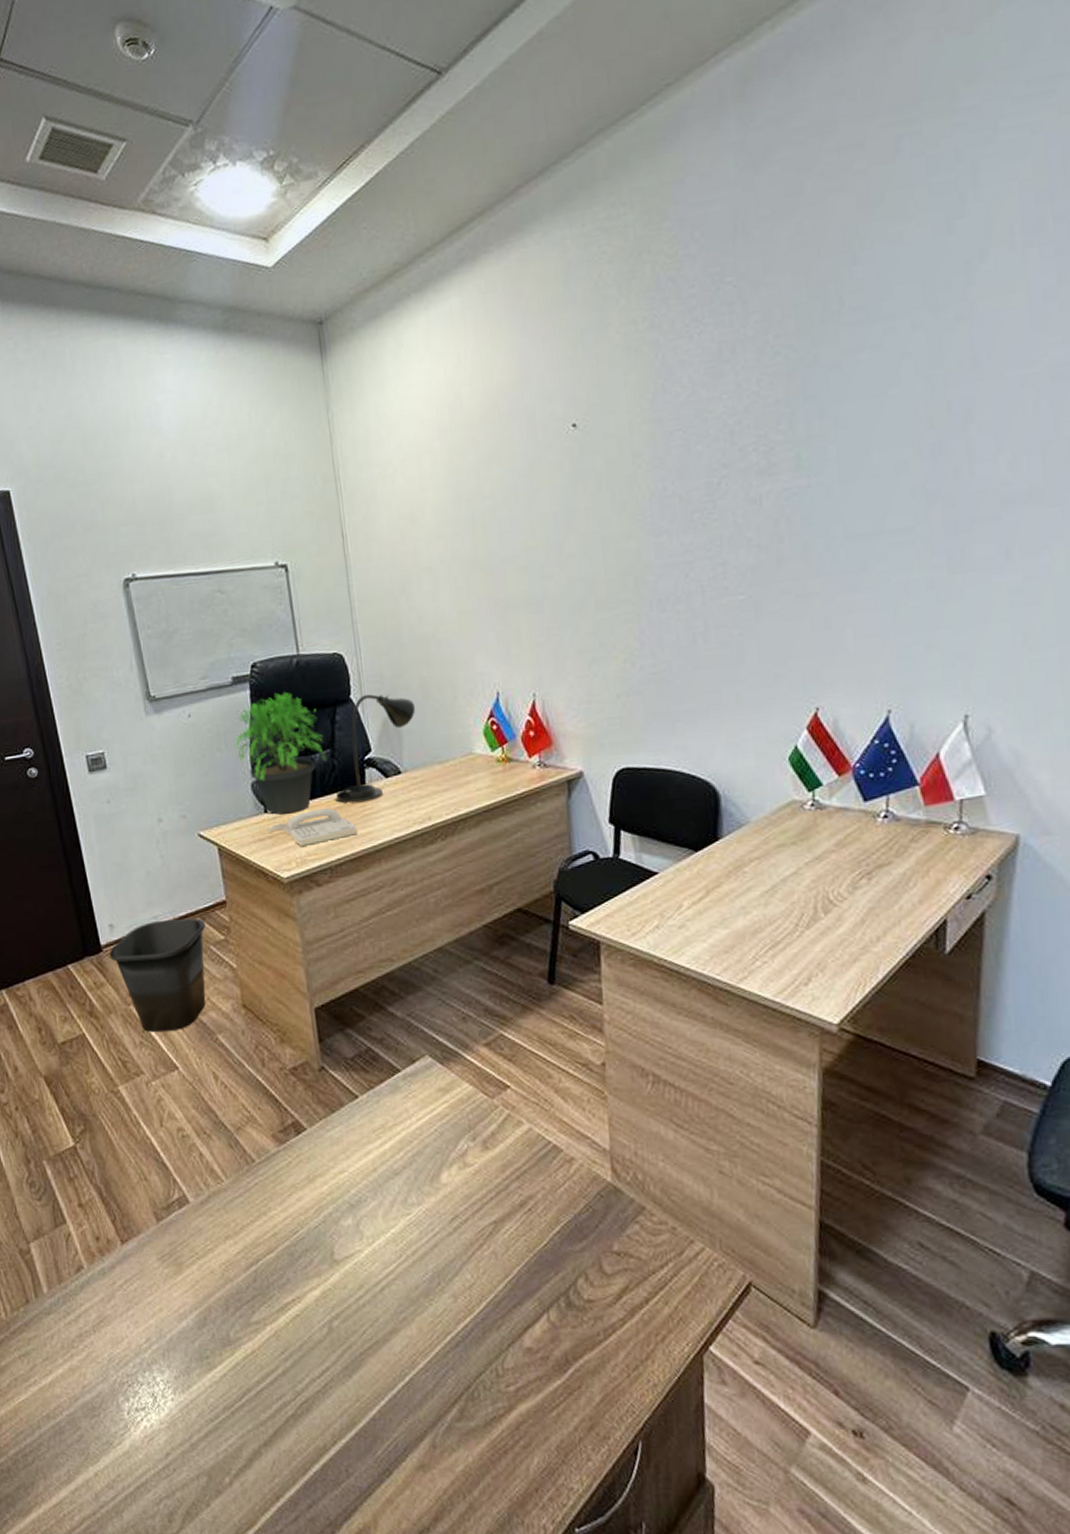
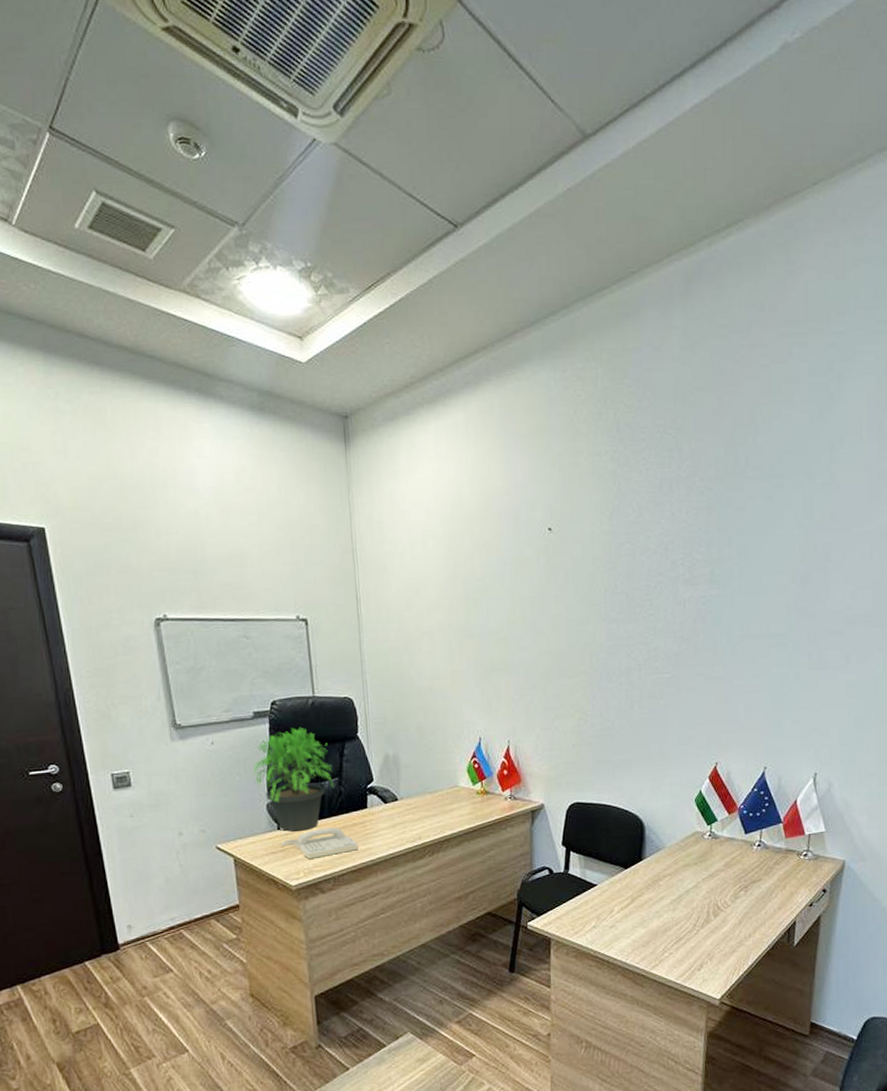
waste bin: present [109,917,206,1032] -> none [126,919,220,1020]
desk lamp: present [334,694,415,804] -> none [339,734,412,824]

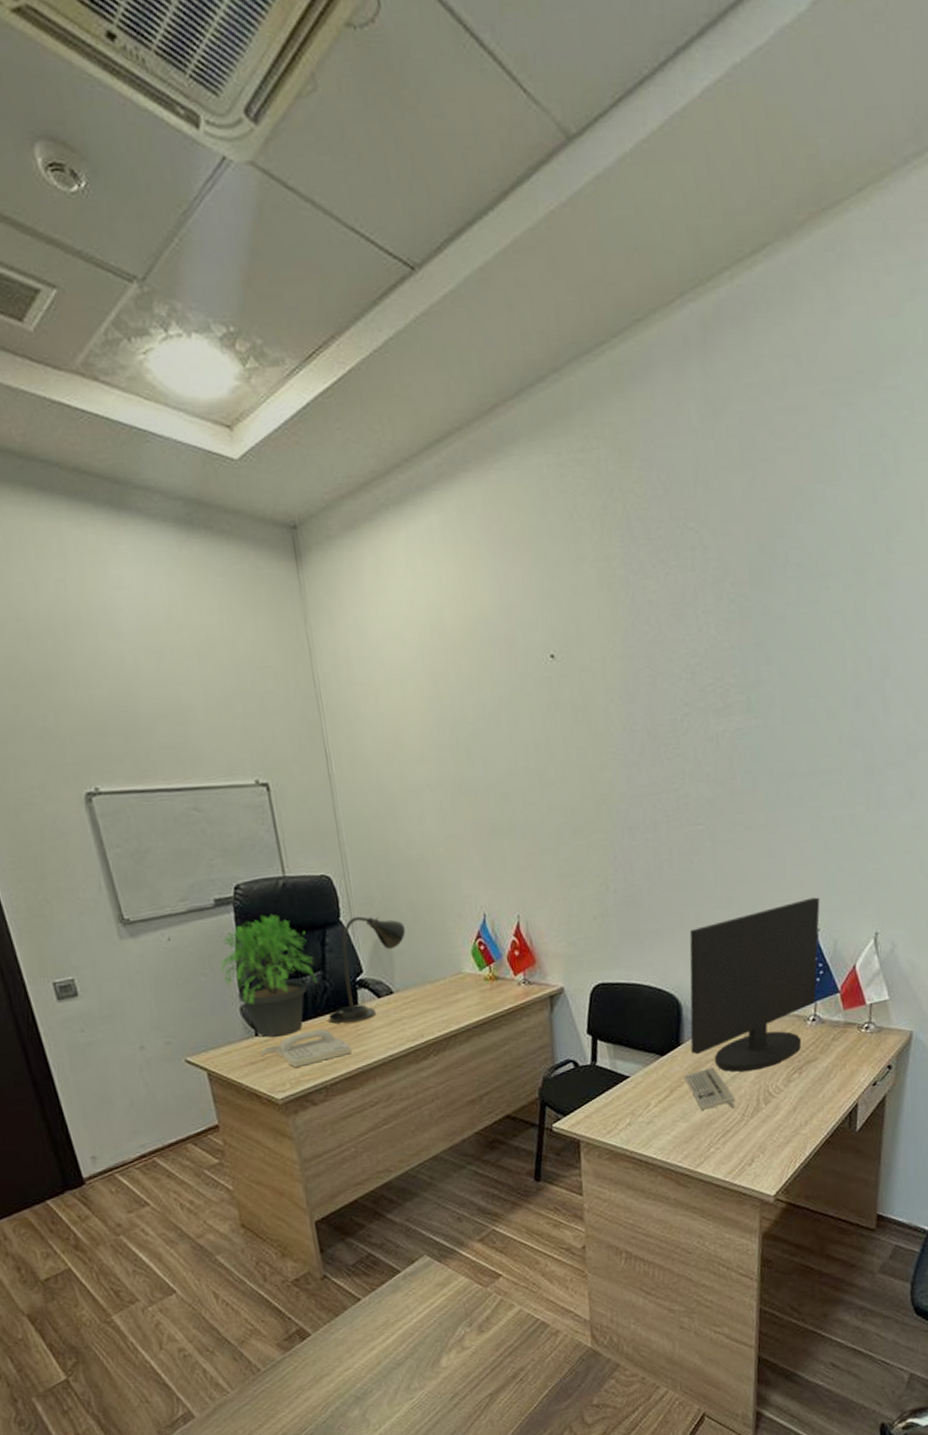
desk lamp: none [339,734,412,824] -> present [326,916,405,1025]
computer keyboard: none [644,881,689,918] -> present [684,1067,736,1110]
monitor: none [651,740,767,887] -> present [689,897,820,1072]

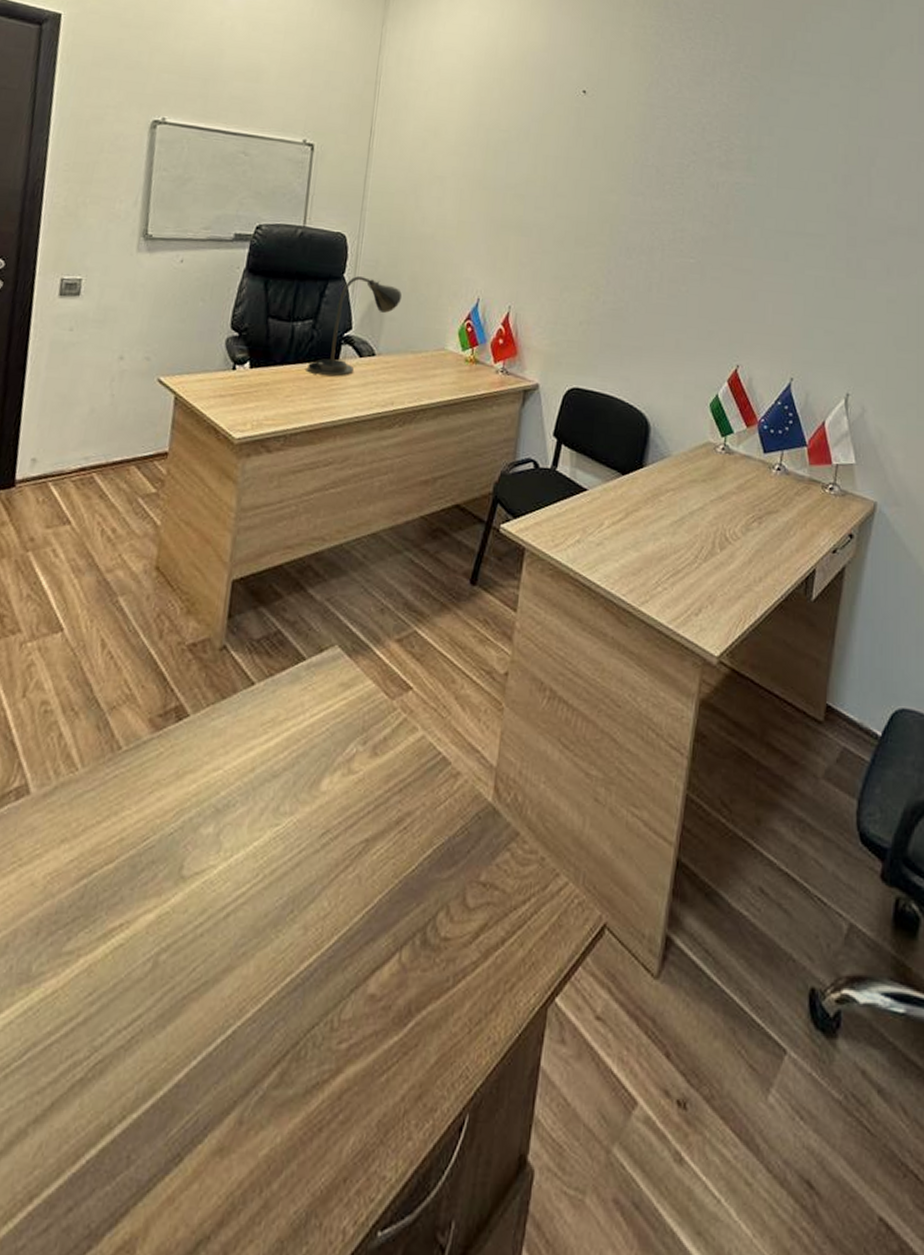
potted plant: present [220,913,318,1038] -> none [219,256,309,375]
telephone: present [261,1029,352,1067] -> none [232,375,321,410]
computer keyboard: present [684,1067,736,1110] -> none [642,497,691,546]
monitor: present [689,897,820,1072] -> none [653,346,796,510]

